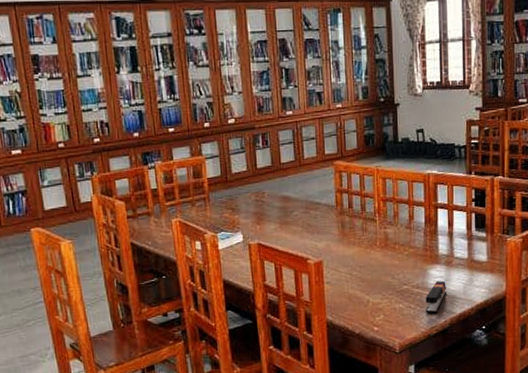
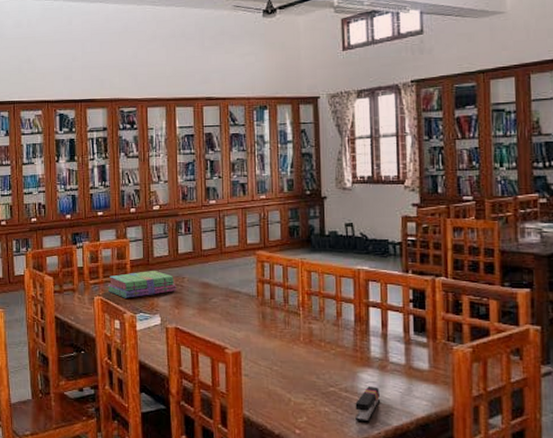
stack of books: none [185,188,257,218] -> present [107,271,176,298]

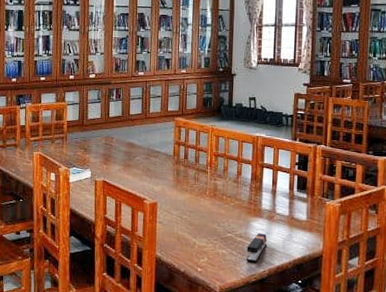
stack of books: present [107,271,176,298] -> none [46,131,106,154]

